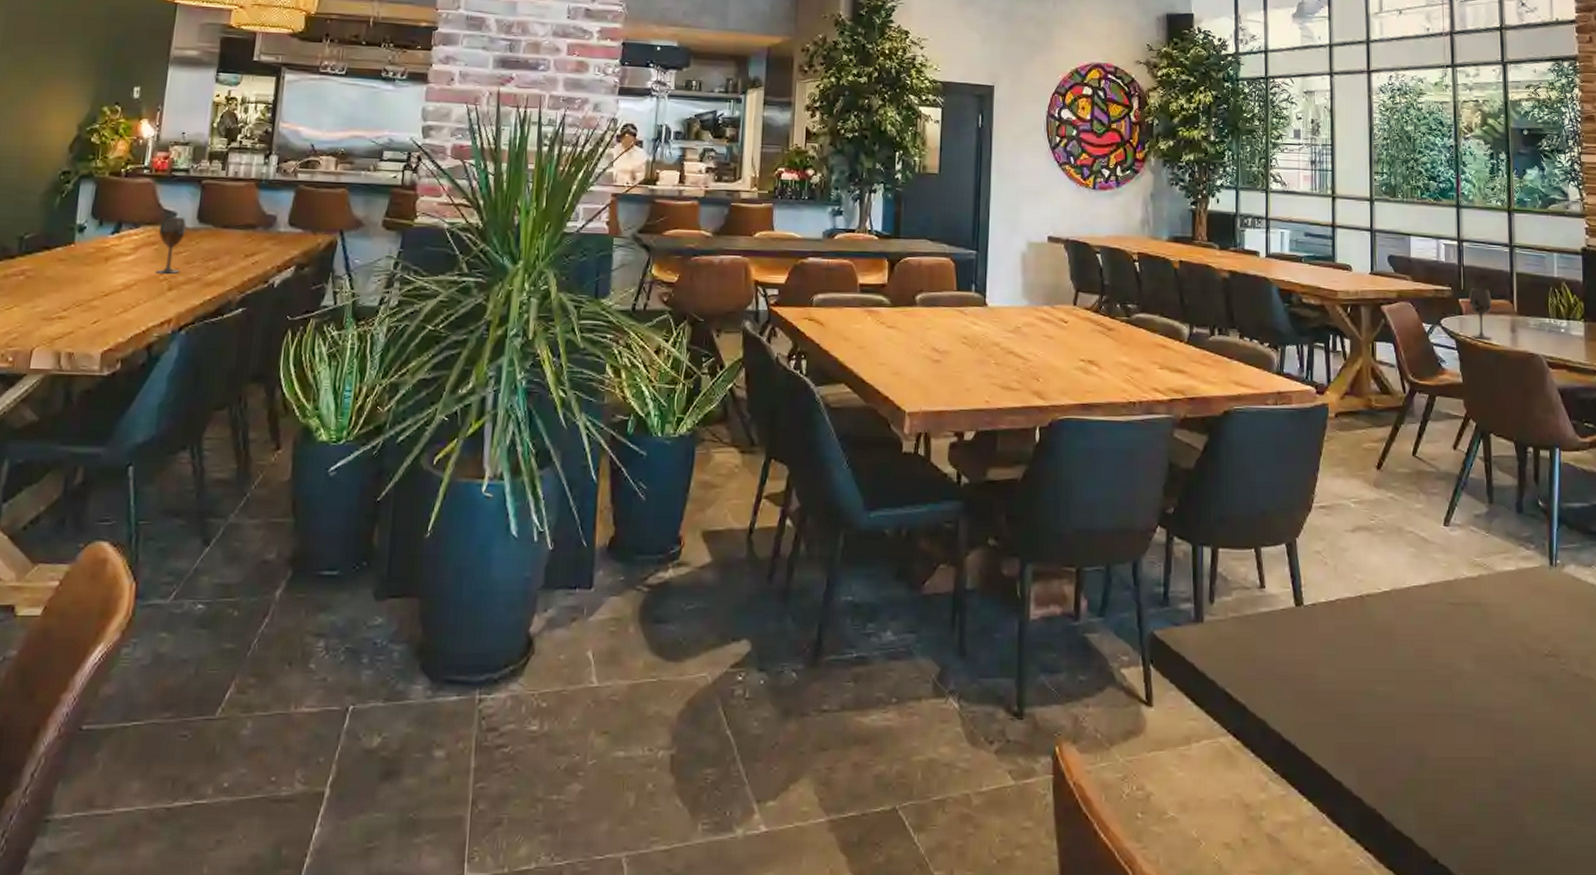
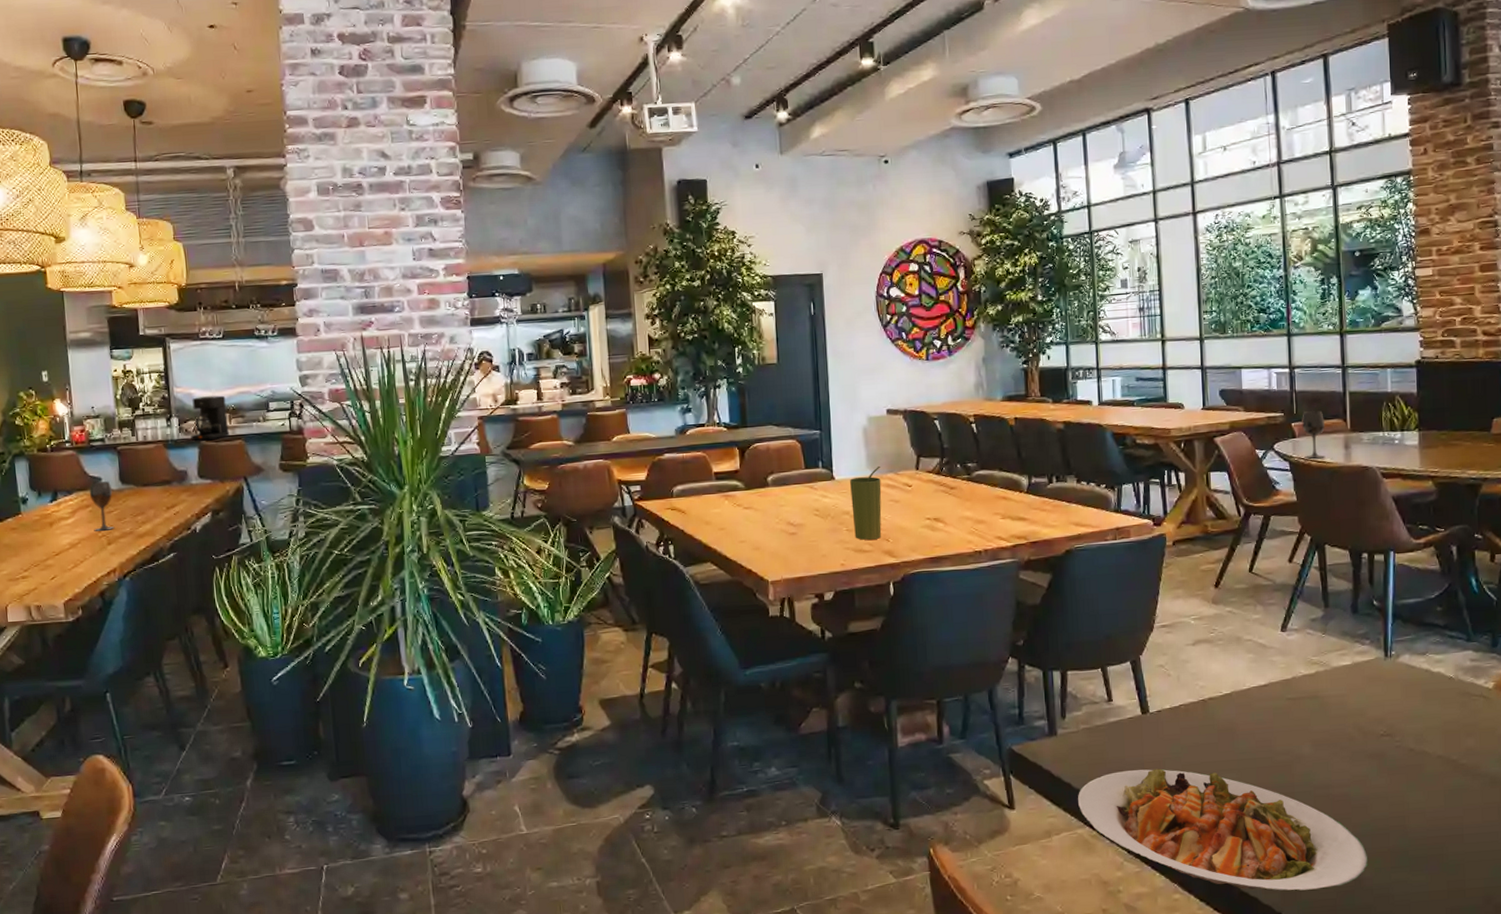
coffee maker: none [288,135,336,185] -> present [191,395,230,441]
cup: none [1002,296,1036,378] -> present [850,465,882,541]
salad: none [1222,672,1532,833] -> present [1078,768,1369,891]

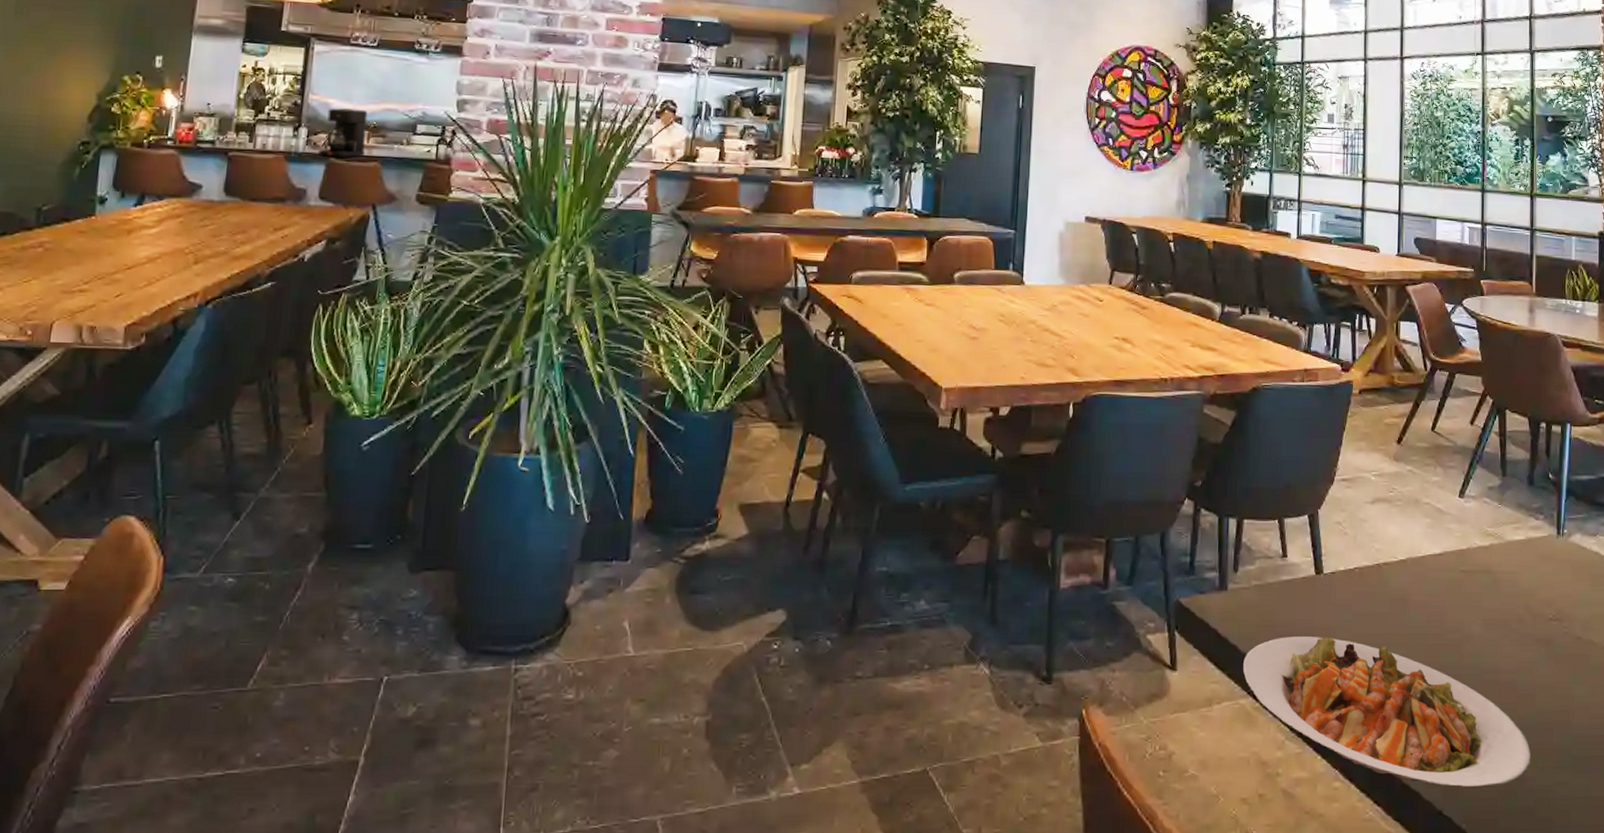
wine glass: present [89,481,115,531] -> none [180,189,213,247]
cup: present [850,465,882,541] -> none [1038,275,1073,355]
wine glass: present [1302,411,1326,459] -> none [1490,270,1512,319]

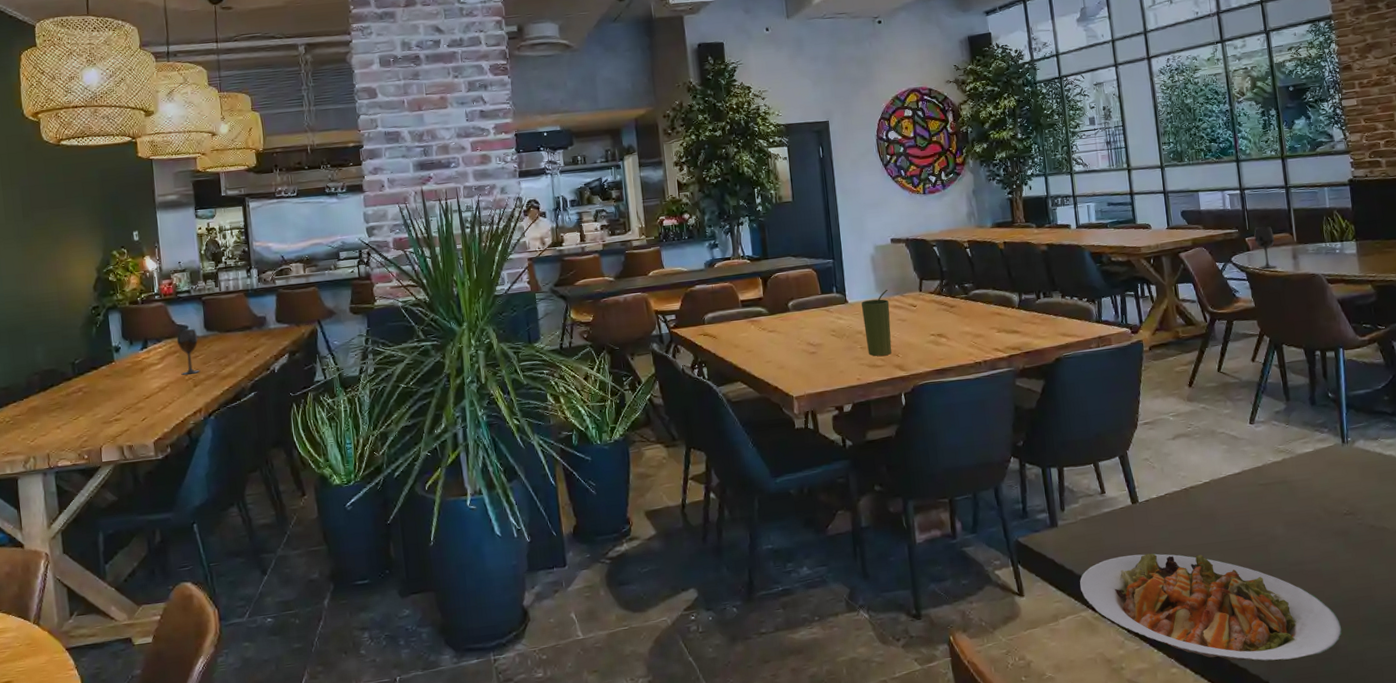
wine glass: none [180,189,213,247] -> present [176,329,201,375]
coffee maker: present [318,108,368,159] -> none [269,247,305,289]
cup: none [1038,275,1073,355] -> present [861,289,892,357]
wine glass: none [1490,270,1512,319] -> present [1254,226,1277,269]

